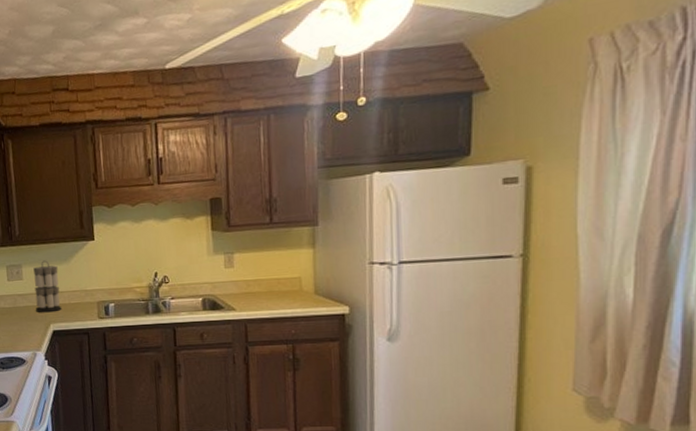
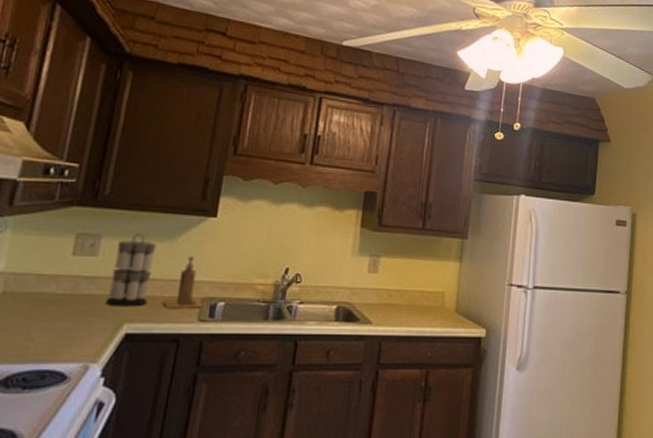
soap dispenser: none [70,271,100,312] -> present [161,255,203,310]

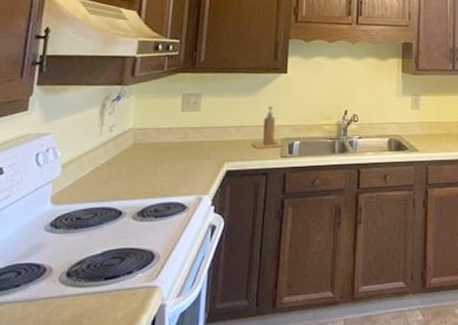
spice rack: present [106,233,156,307] -> none [210,91,243,150]

